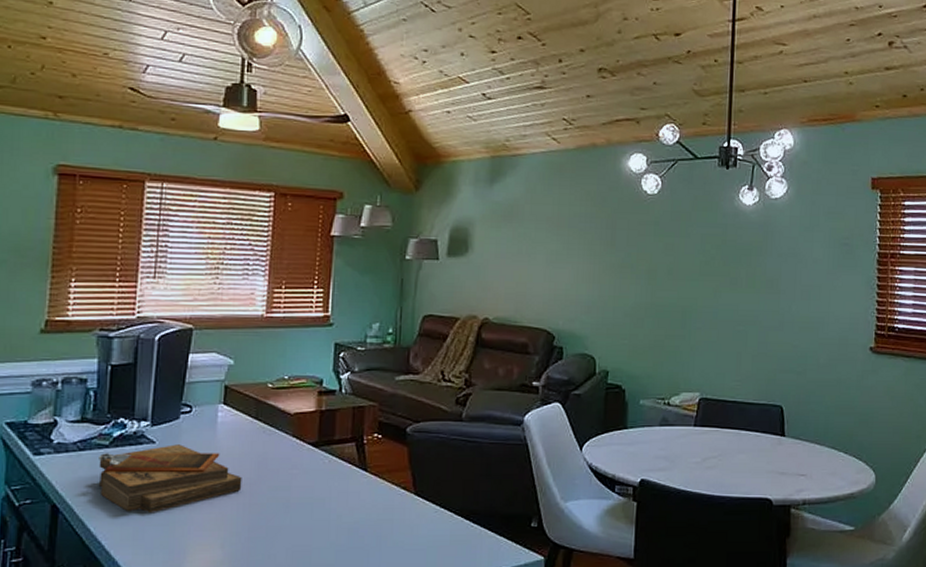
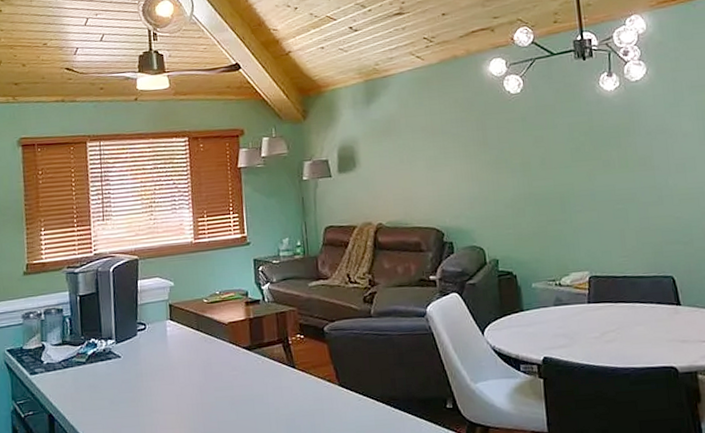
clipboard: present [99,444,242,514] -> none [79,357,194,417]

